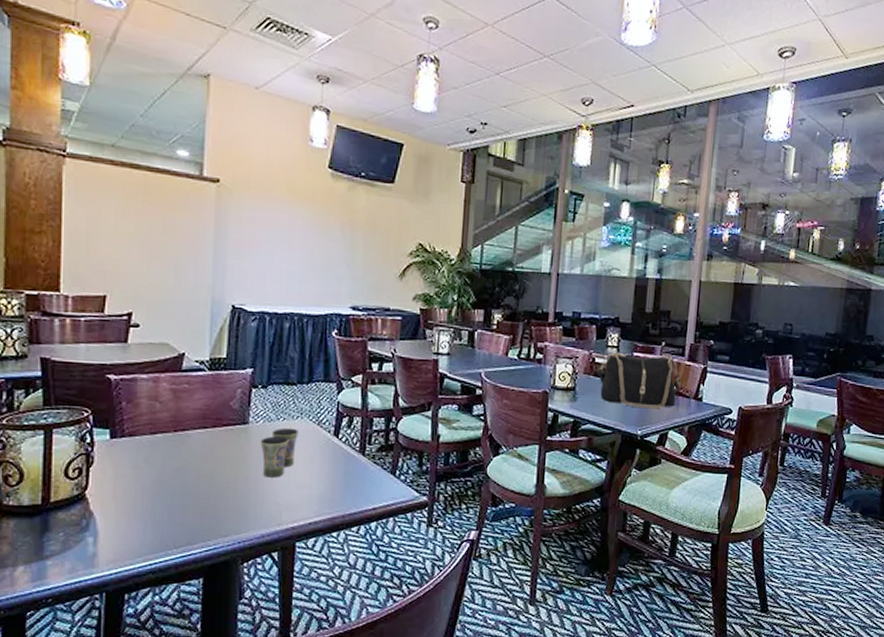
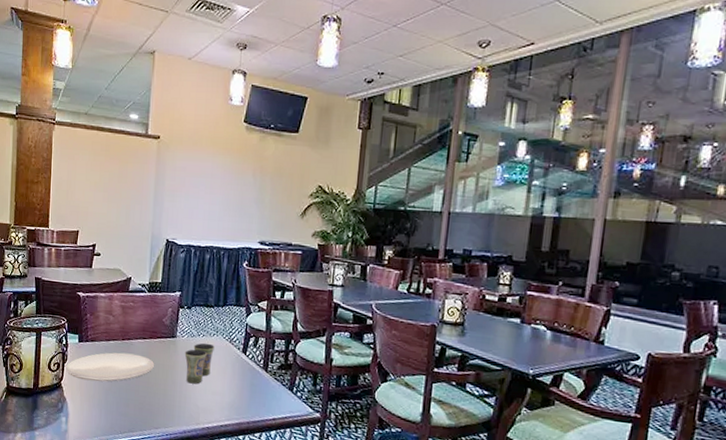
plate: none [91,447,219,487] -> present [65,352,154,382]
handbag: present [596,352,682,409] -> none [486,290,580,350]

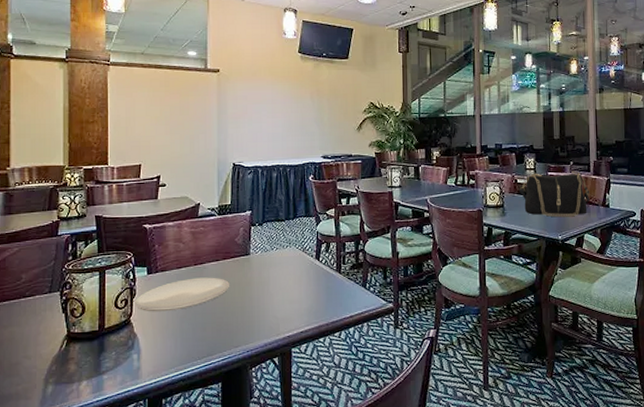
cup: present [184,342,214,384] -> none [259,255,288,297]
handbag: none [486,290,580,350] -> present [519,171,590,218]

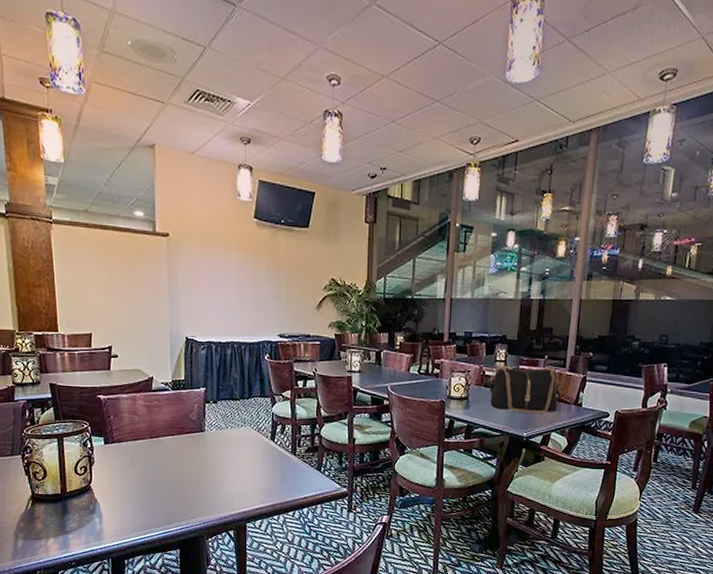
plate: present [134,277,229,312] -> none [93,450,185,481]

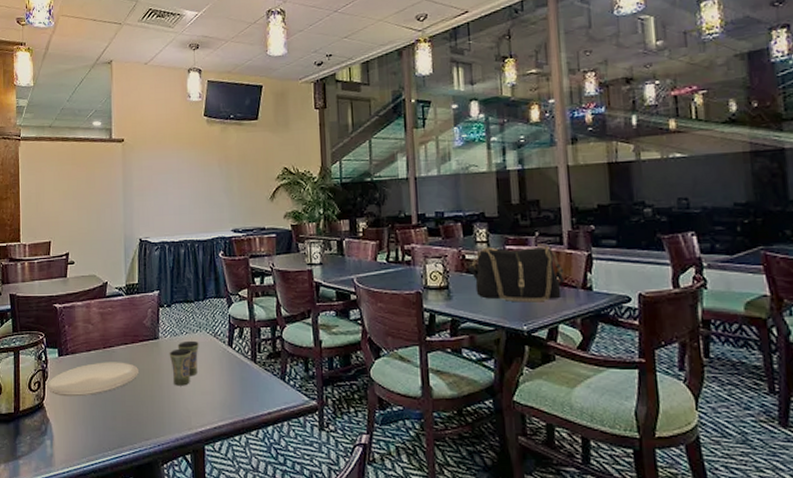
plate: none [93,450,185,481] -> present [47,362,138,397]
cup: none [214,434,243,473] -> present [169,340,199,386]

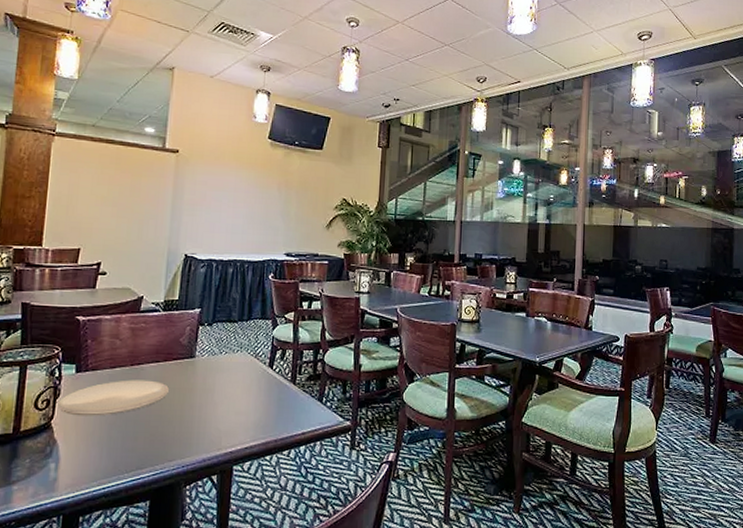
cup: present [169,340,199,386] -> none [204,360,238,406]
handbag: present [468,243,565,303] -> none [497,288,573,338]

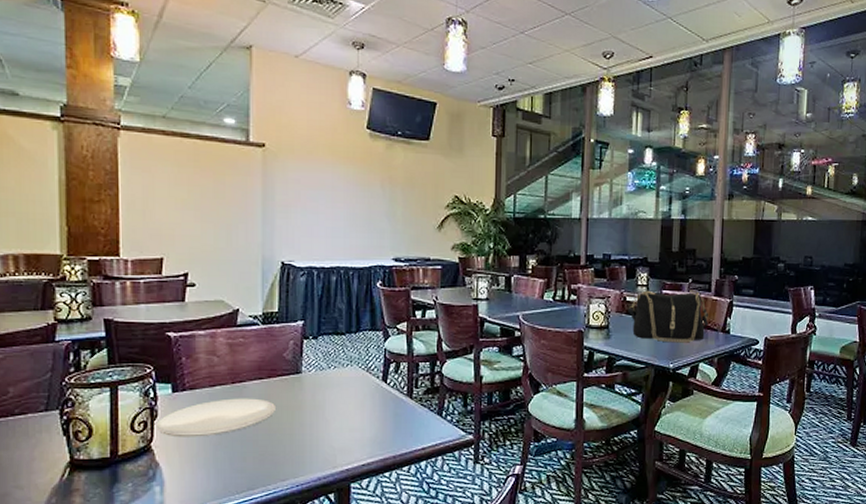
handbag: none [497,288,573,338] -> present [628,289,709,343]

